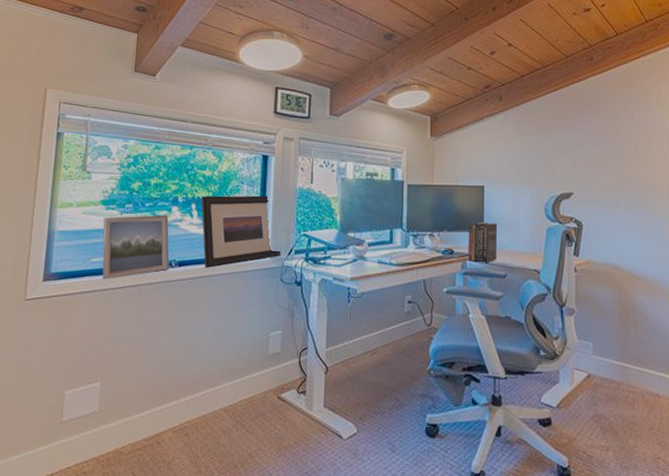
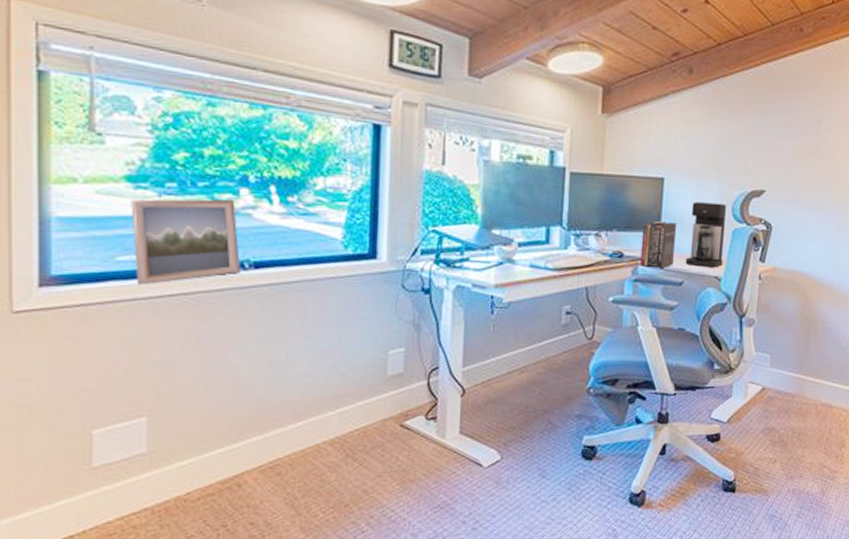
picture frame: present [201,195,281,269] -> none [283,175,402,272]
coffee maker: none [507,205,541,262] -> present [685,202,726,268]

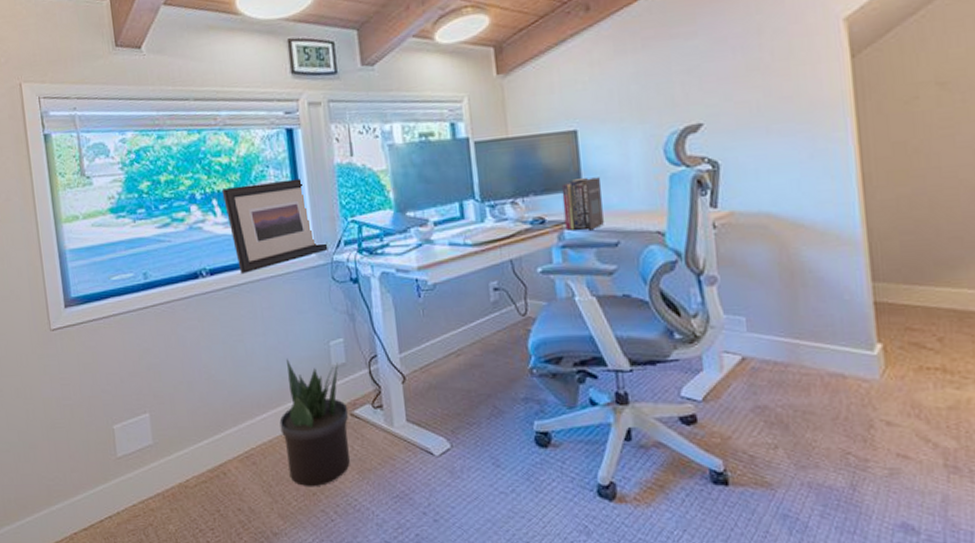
picture frame: present [131,199,240,286] -> none [115,216,200,300]
picture frame: none [283,175,402,272] -> present [221,178,328,275]
planter: none [316,366,399,498] -> present [279,359,350,486]
coffee maker: present [685,202,726,268] -> none [614,147,664,223]

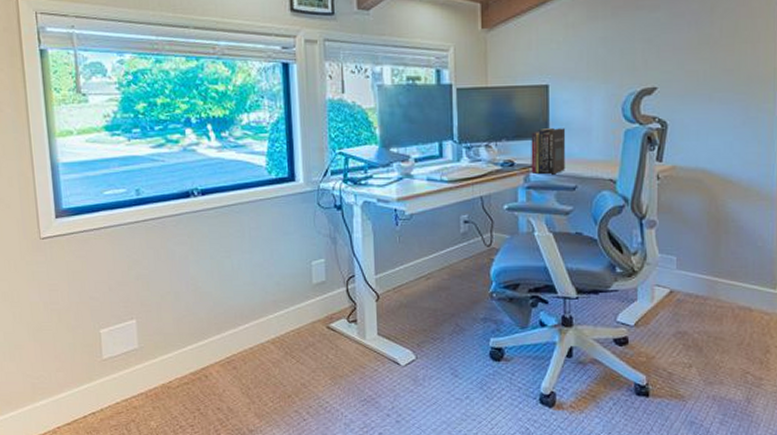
picture frame: present [221,178,328,275] -> none [217,110,316,196]
planter: present [279,359,350,486] -> none [261,275,326,389]

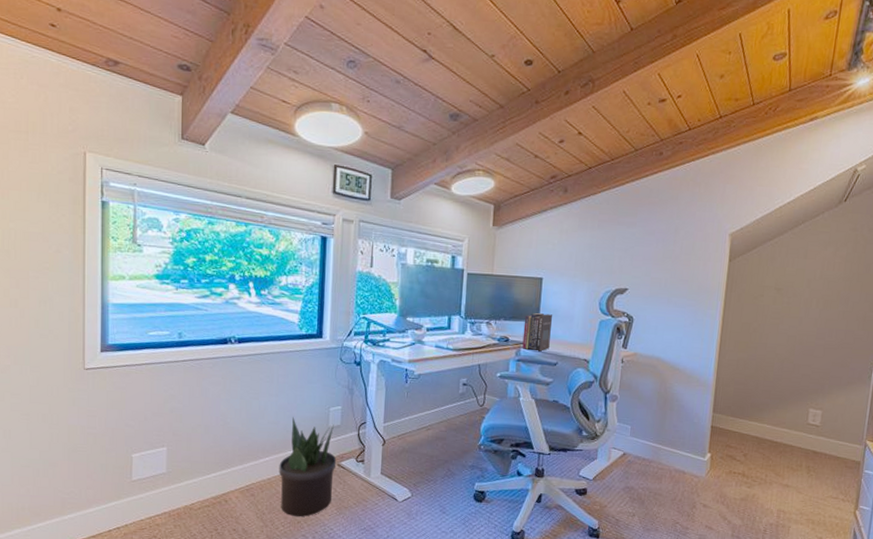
planter: none [261,275,326,389] -> present [279,417,337,517]

